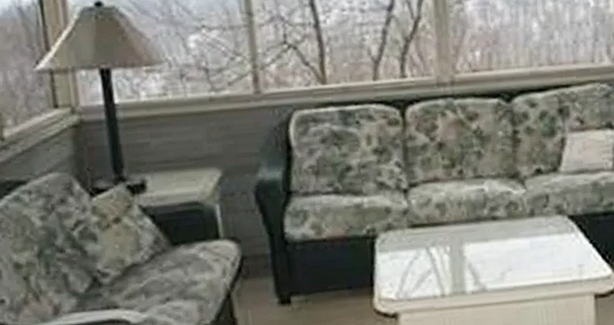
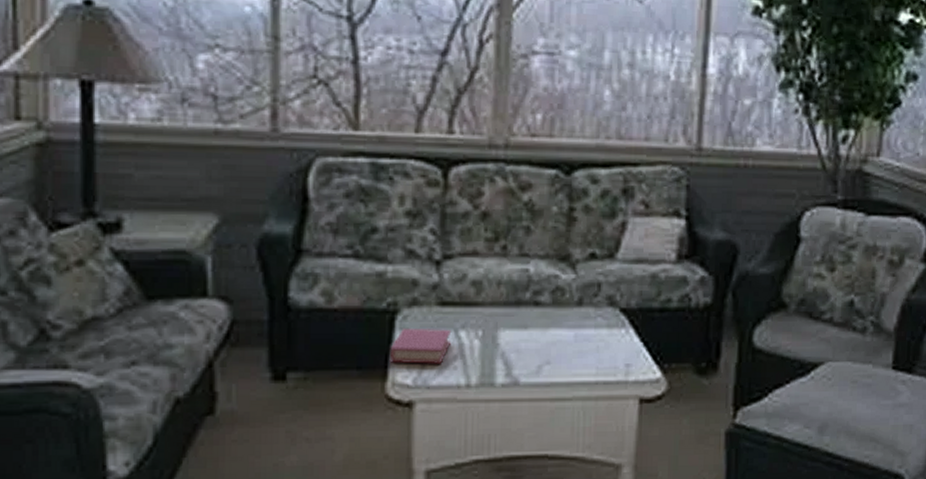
book: none [373,248,424,281] -> present [389,327,452,365]

